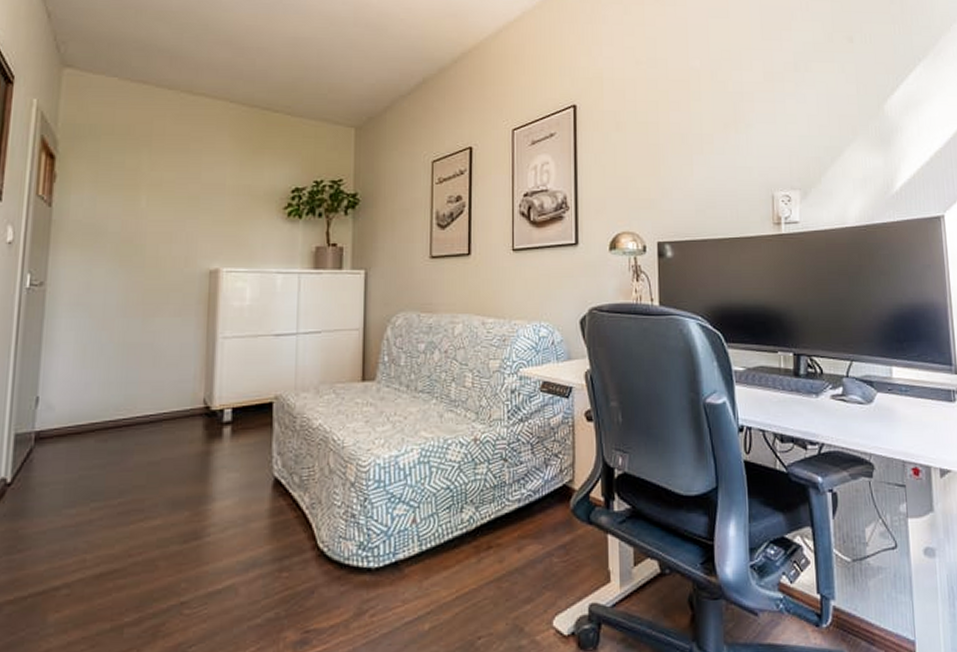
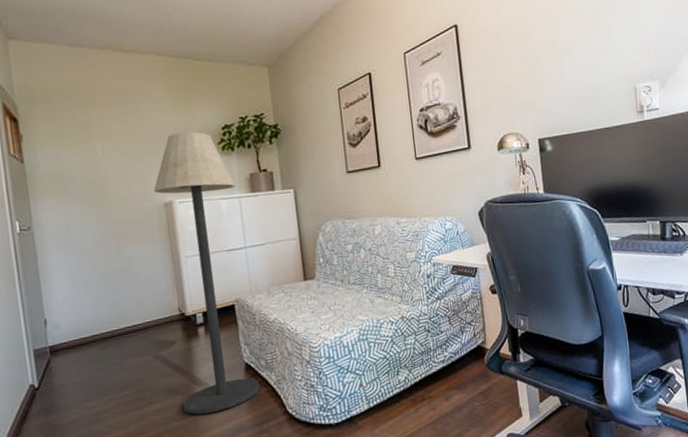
floor lamp: none [187,192,297,539] -> present [153,132,260,415]

